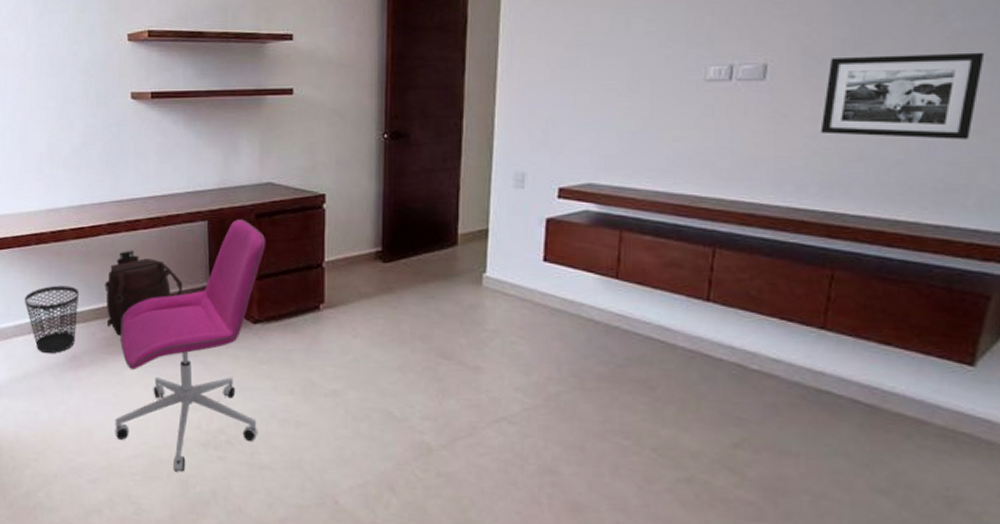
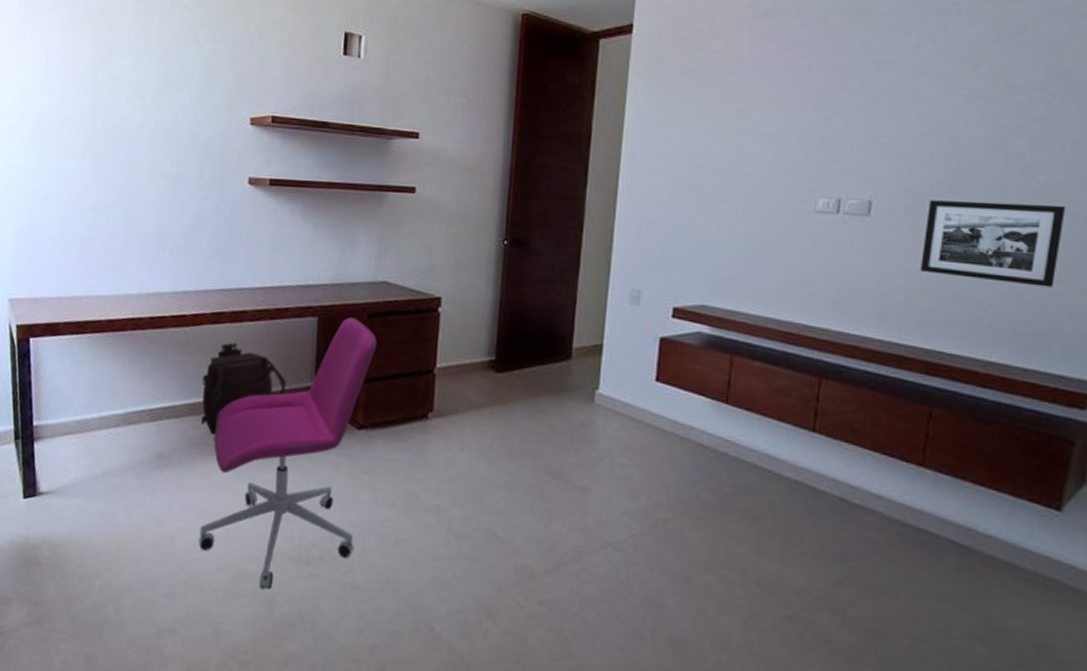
wastebasket: present [24,285,80,354] -> none [112,375,175,451]

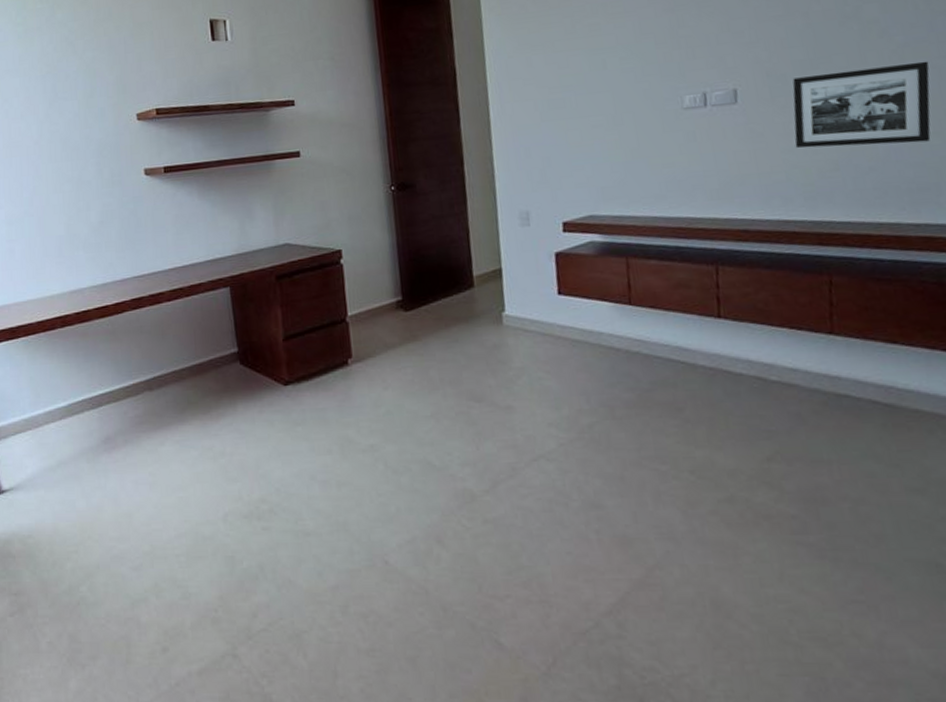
office chair: present [198,317,378,589] -> none [152,282,300,548]
backpack: present [201,342,287,435] -> none [133,323,212,412]

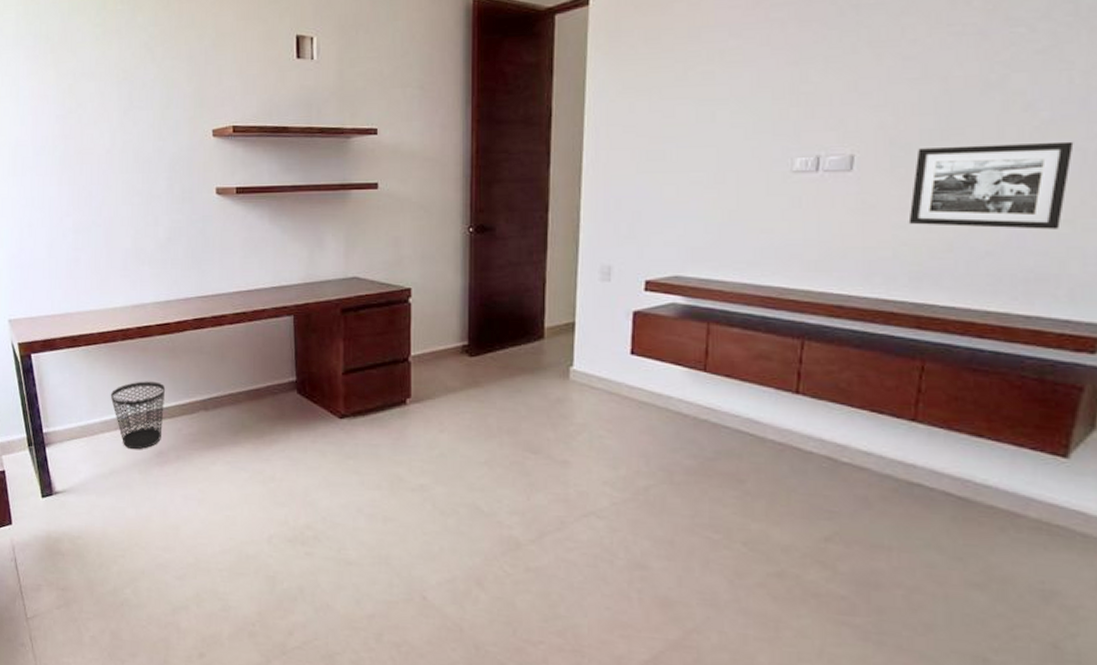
wastebasket: none [53,366,109,438] -> present [110,381,166,450]

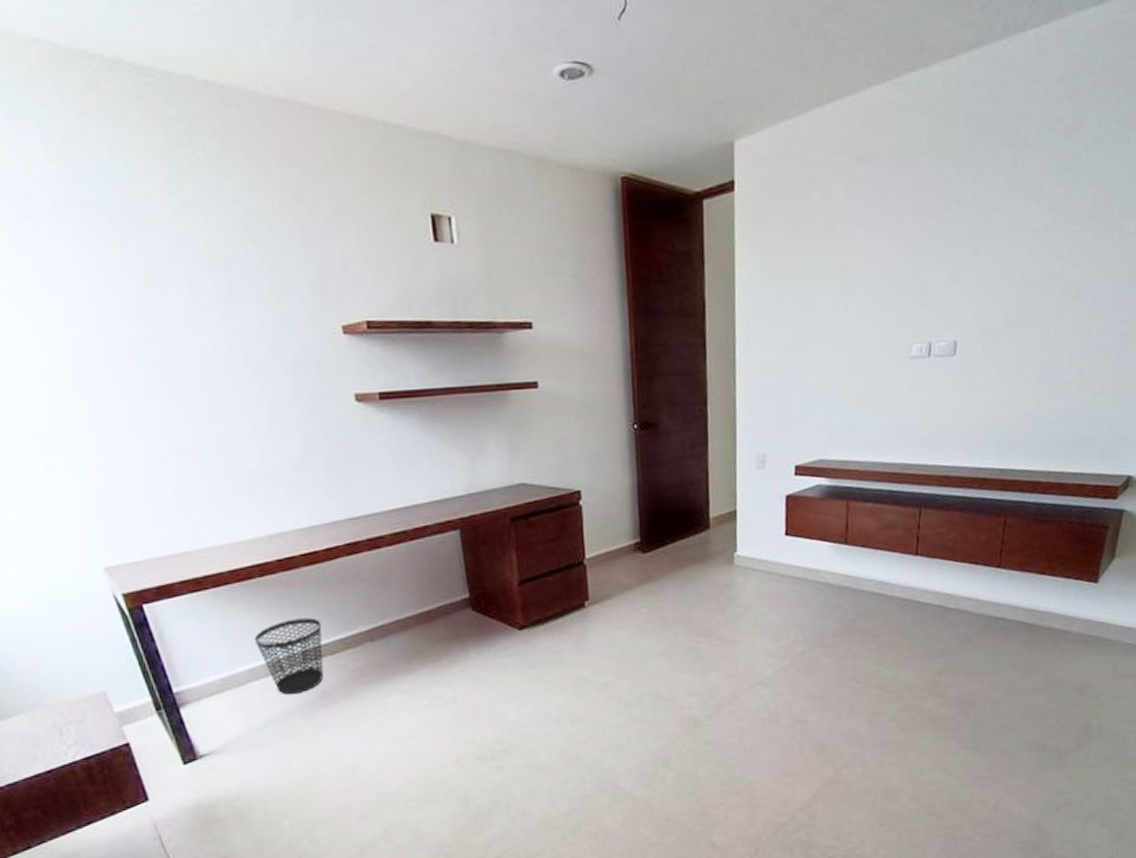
picture frame: present [908,141,1074,229] -> none [996,325,1107,402]

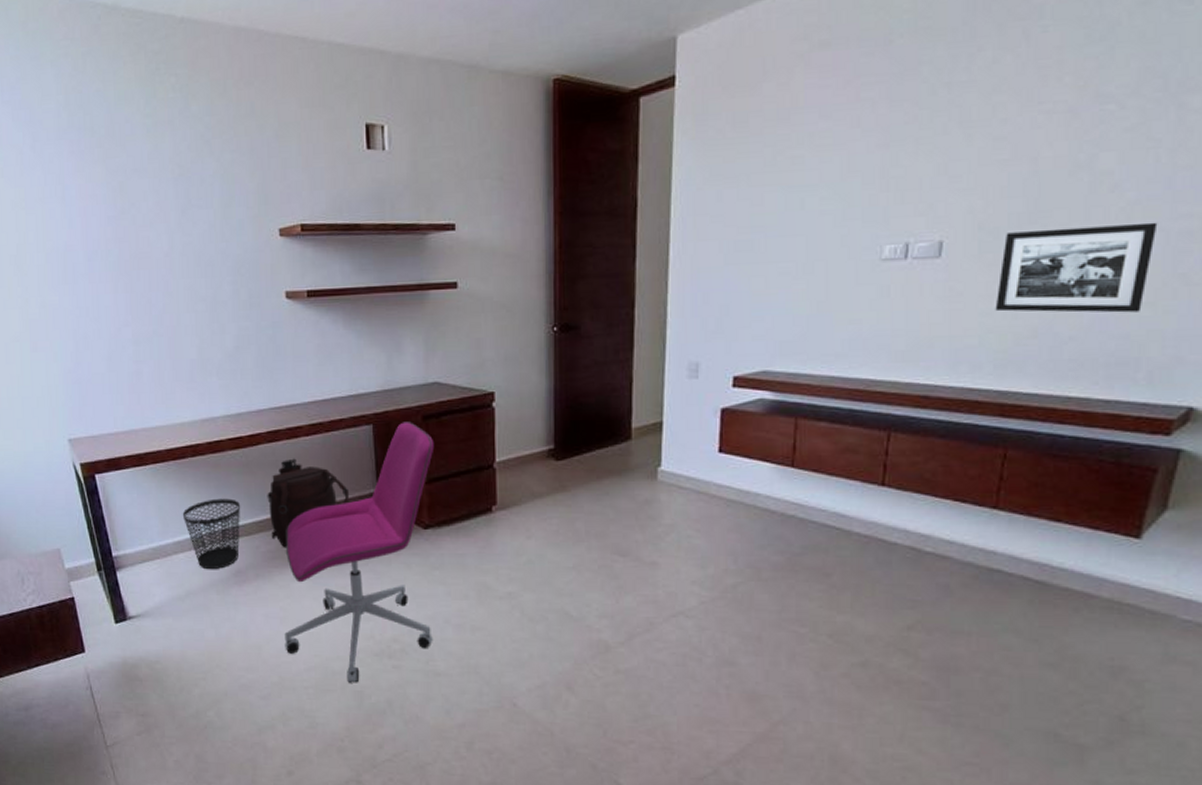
backpack: none [350,570,441,664] -> present [267,458,350,548]
office chair: none [374,524,535,790] -> present [284,422,435,683]
picture frame: none [996,325,1107,402] -> present [995,222,1158,313]

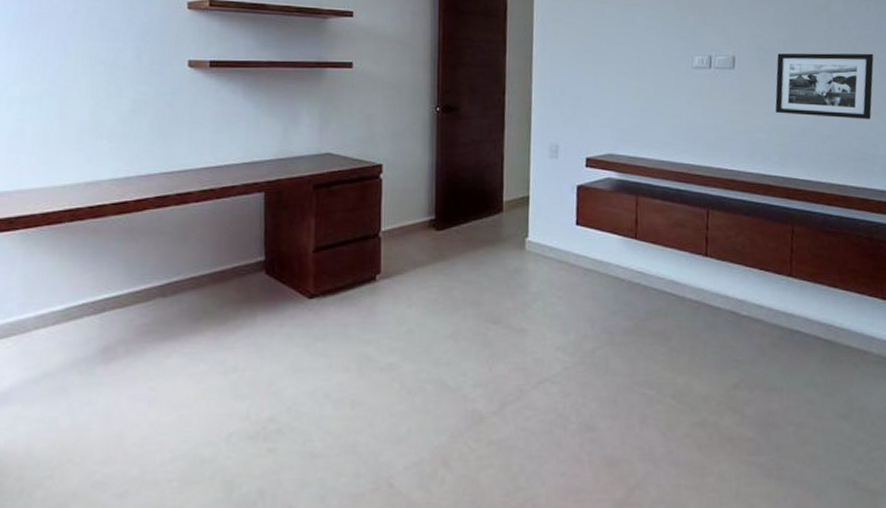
wastebasket: present [182,498,241,570] -> none [50,267,118,347]
backpack: present [267,458,350,548] -> none [147,225,236,321]
office chair: present [284,422,435,683] -> none [150,190,324,472]

